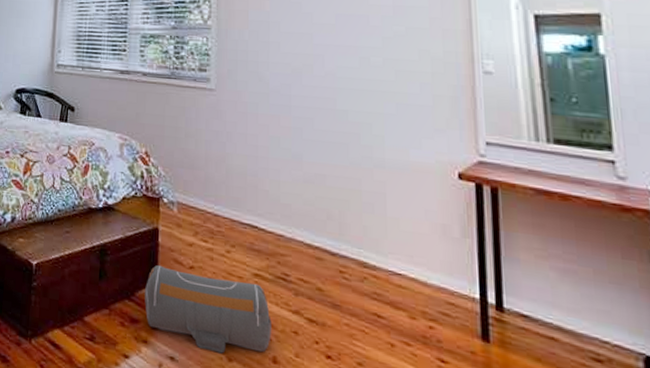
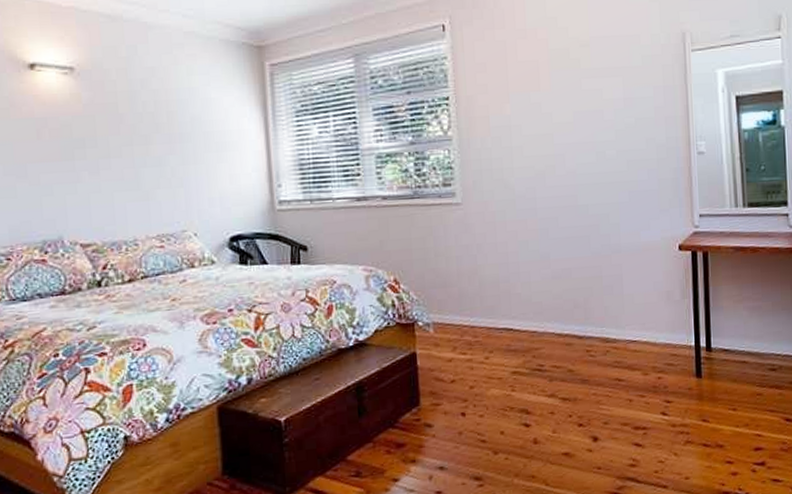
duffel bag: present [145,265,272,354] -> none [408,380,531,452]

